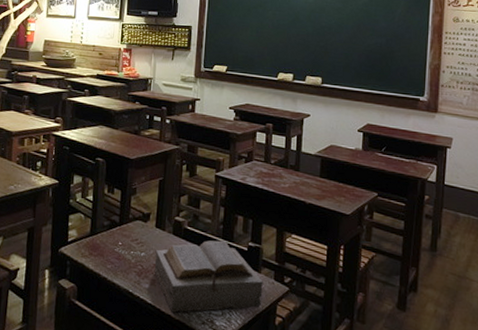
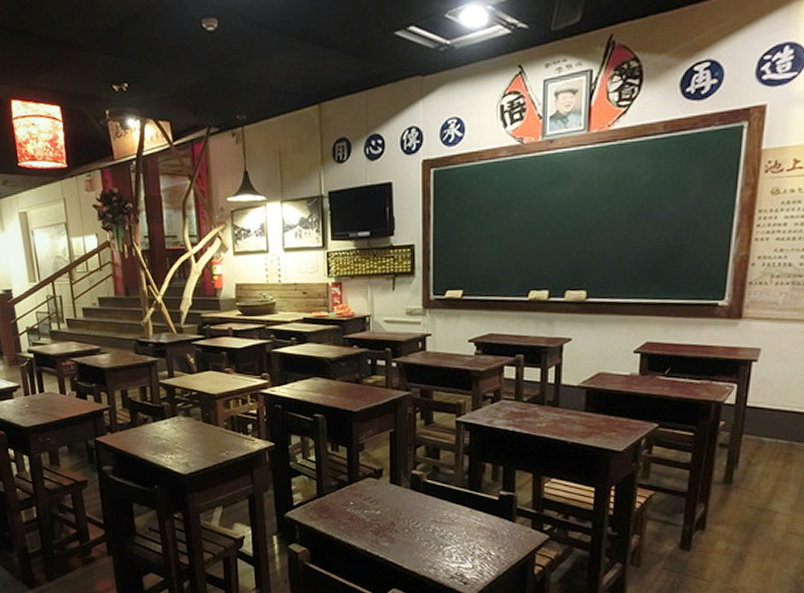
bible: present [154,240,263,314] -> none [392,491,519,570]

